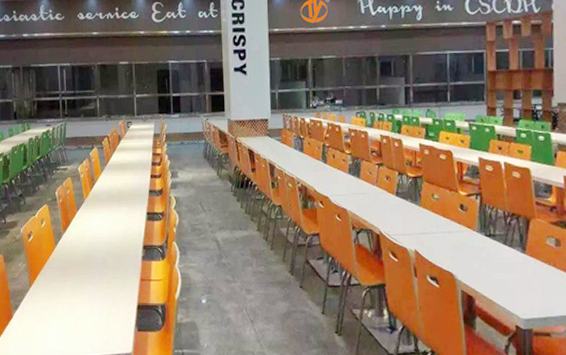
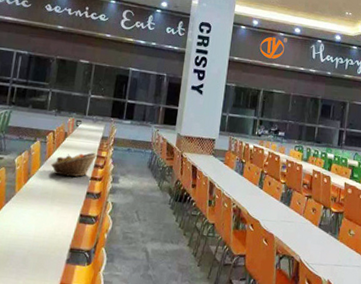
fruit basket: none [111,151,153,178] -> present [50,153,98,177]

